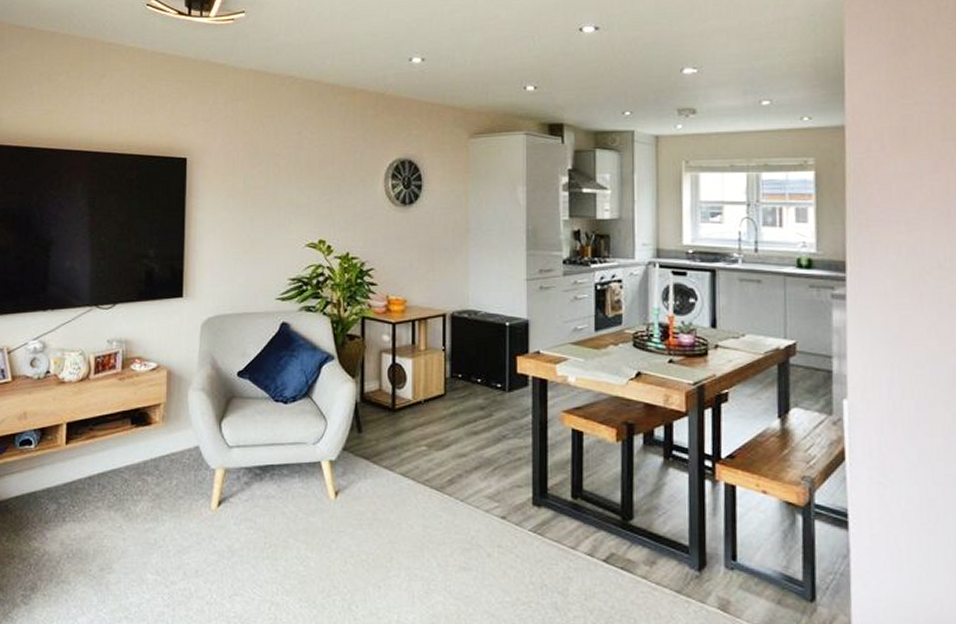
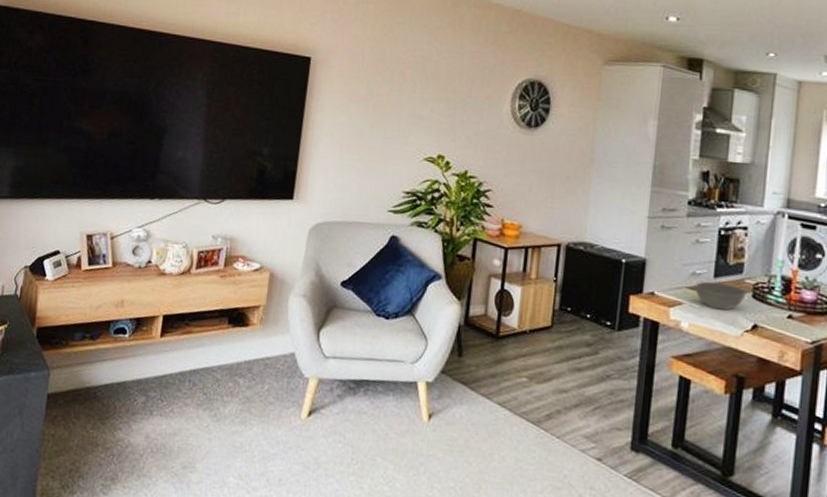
bowl: none [579,335,628,361] -> present [695,281,747,311]

